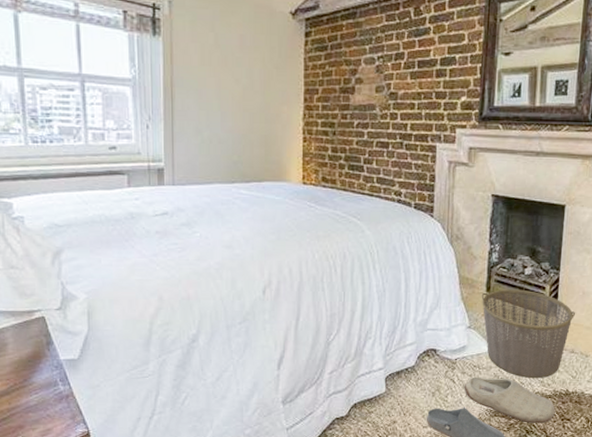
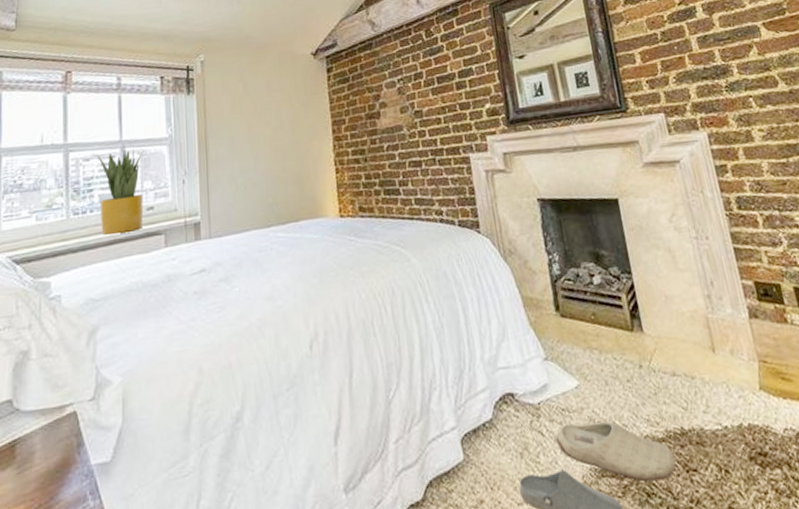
planter: none [54,84,106,168] -> present [96,148,144,236]
basket: present [481,289,576,378] -> none [550,303,665,418]

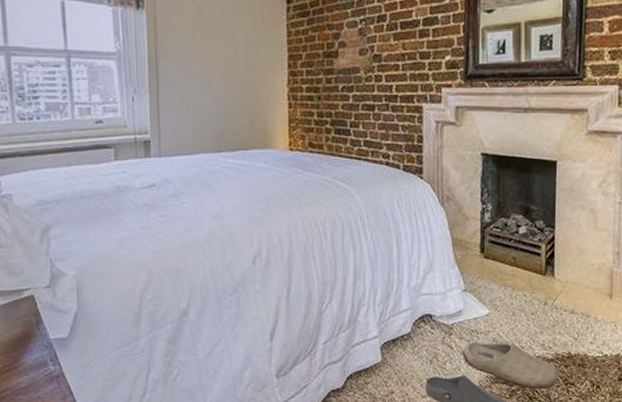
planter: present [96,148,144,236] -> none [40,59,92,144]

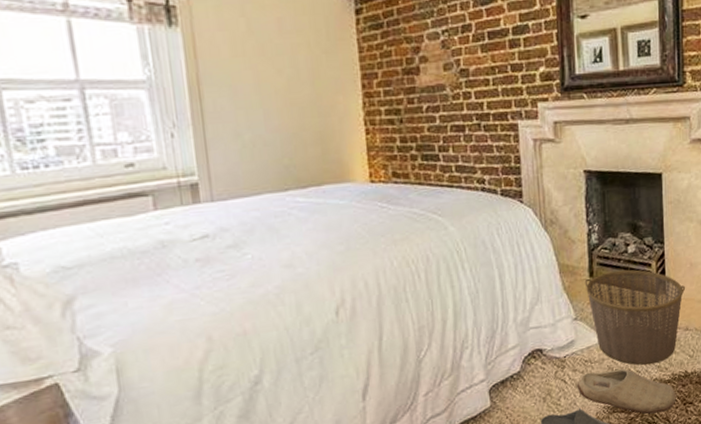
basket: none [475,249,574,341] -> present [584,269,686,365]

